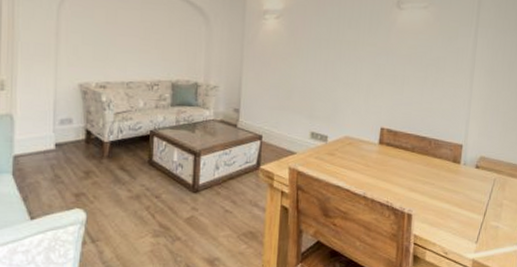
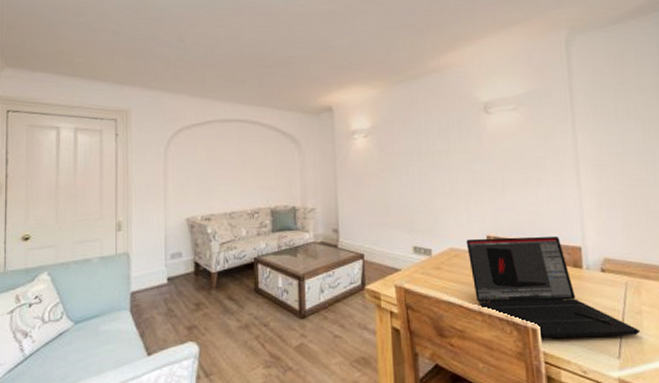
laptop: none [361,129,499,224] -> present [466,237,641,338]

